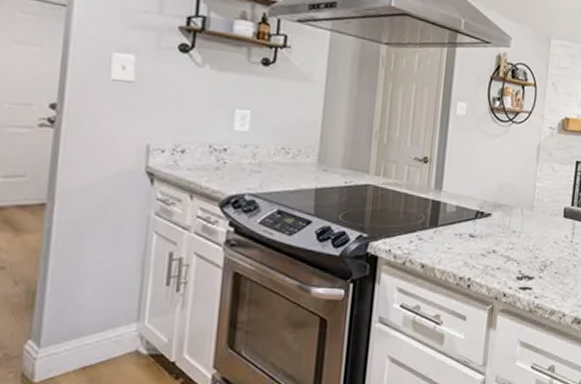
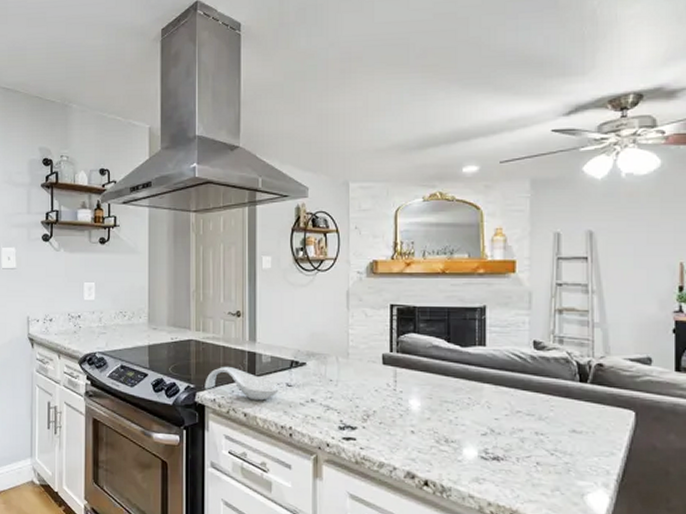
spoon rest: none [379,215,463,252] -> present [204,367,280,401]

